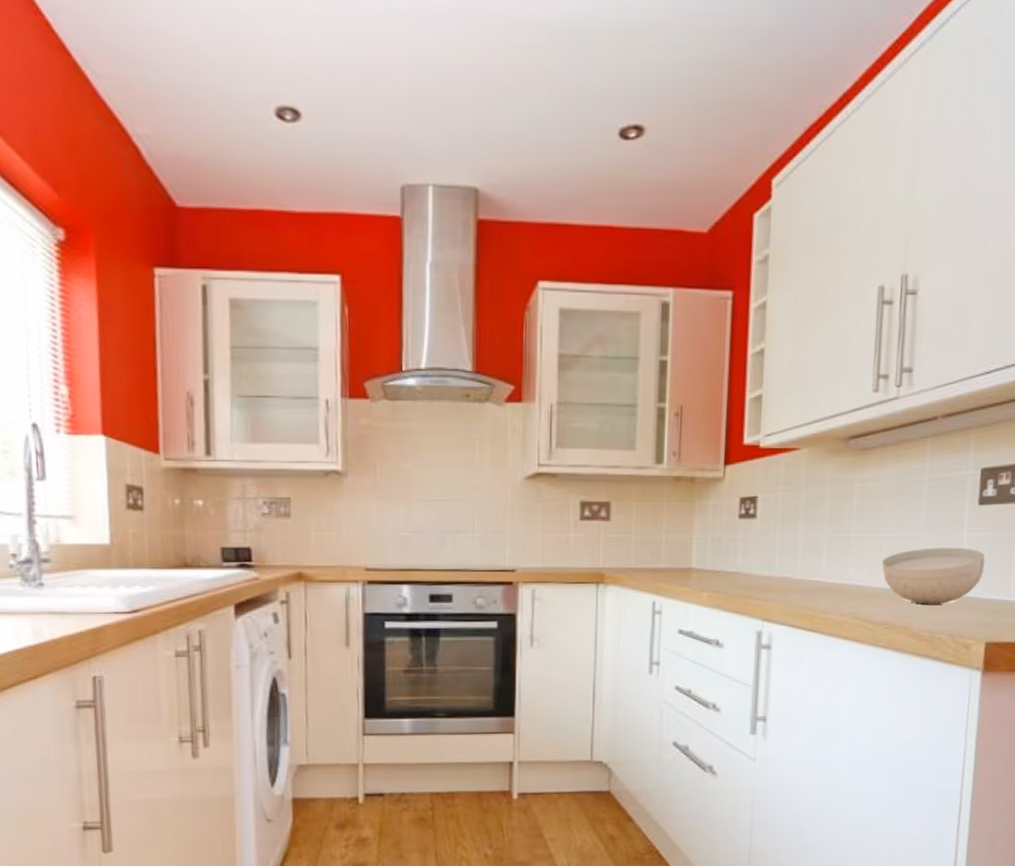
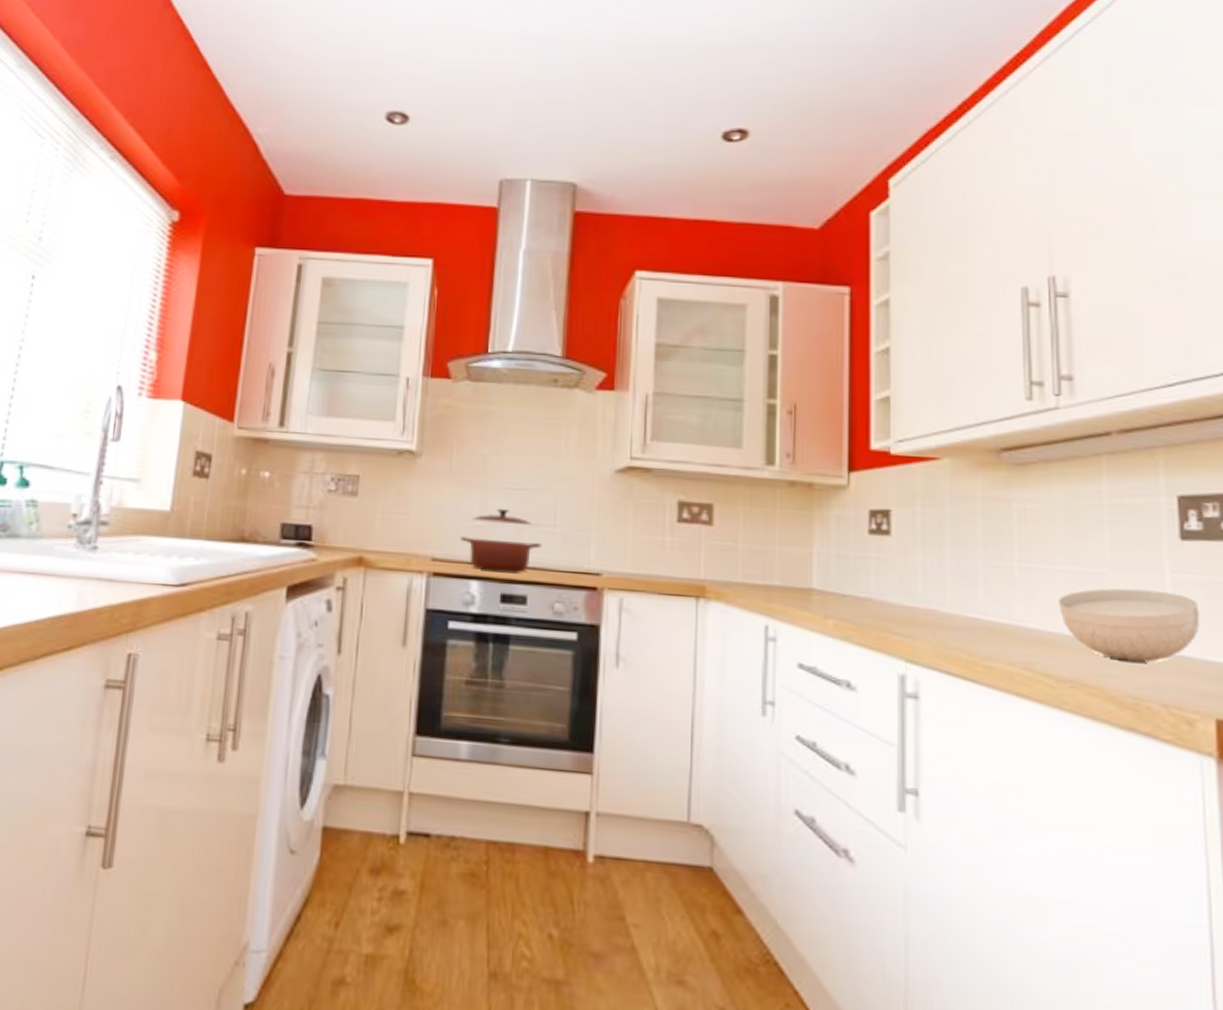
saucepan: none [390,520,463,575] -> present [460,509,542,572]

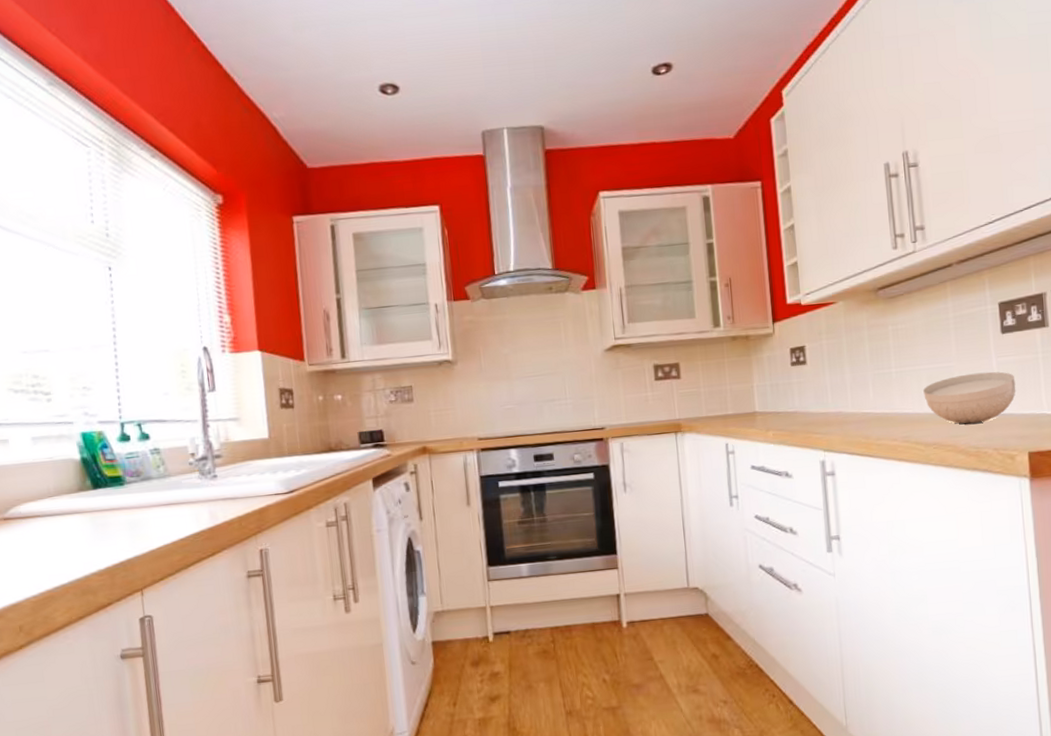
saucepan: present [460,509,542,572] -> none [497,393,559,440]

